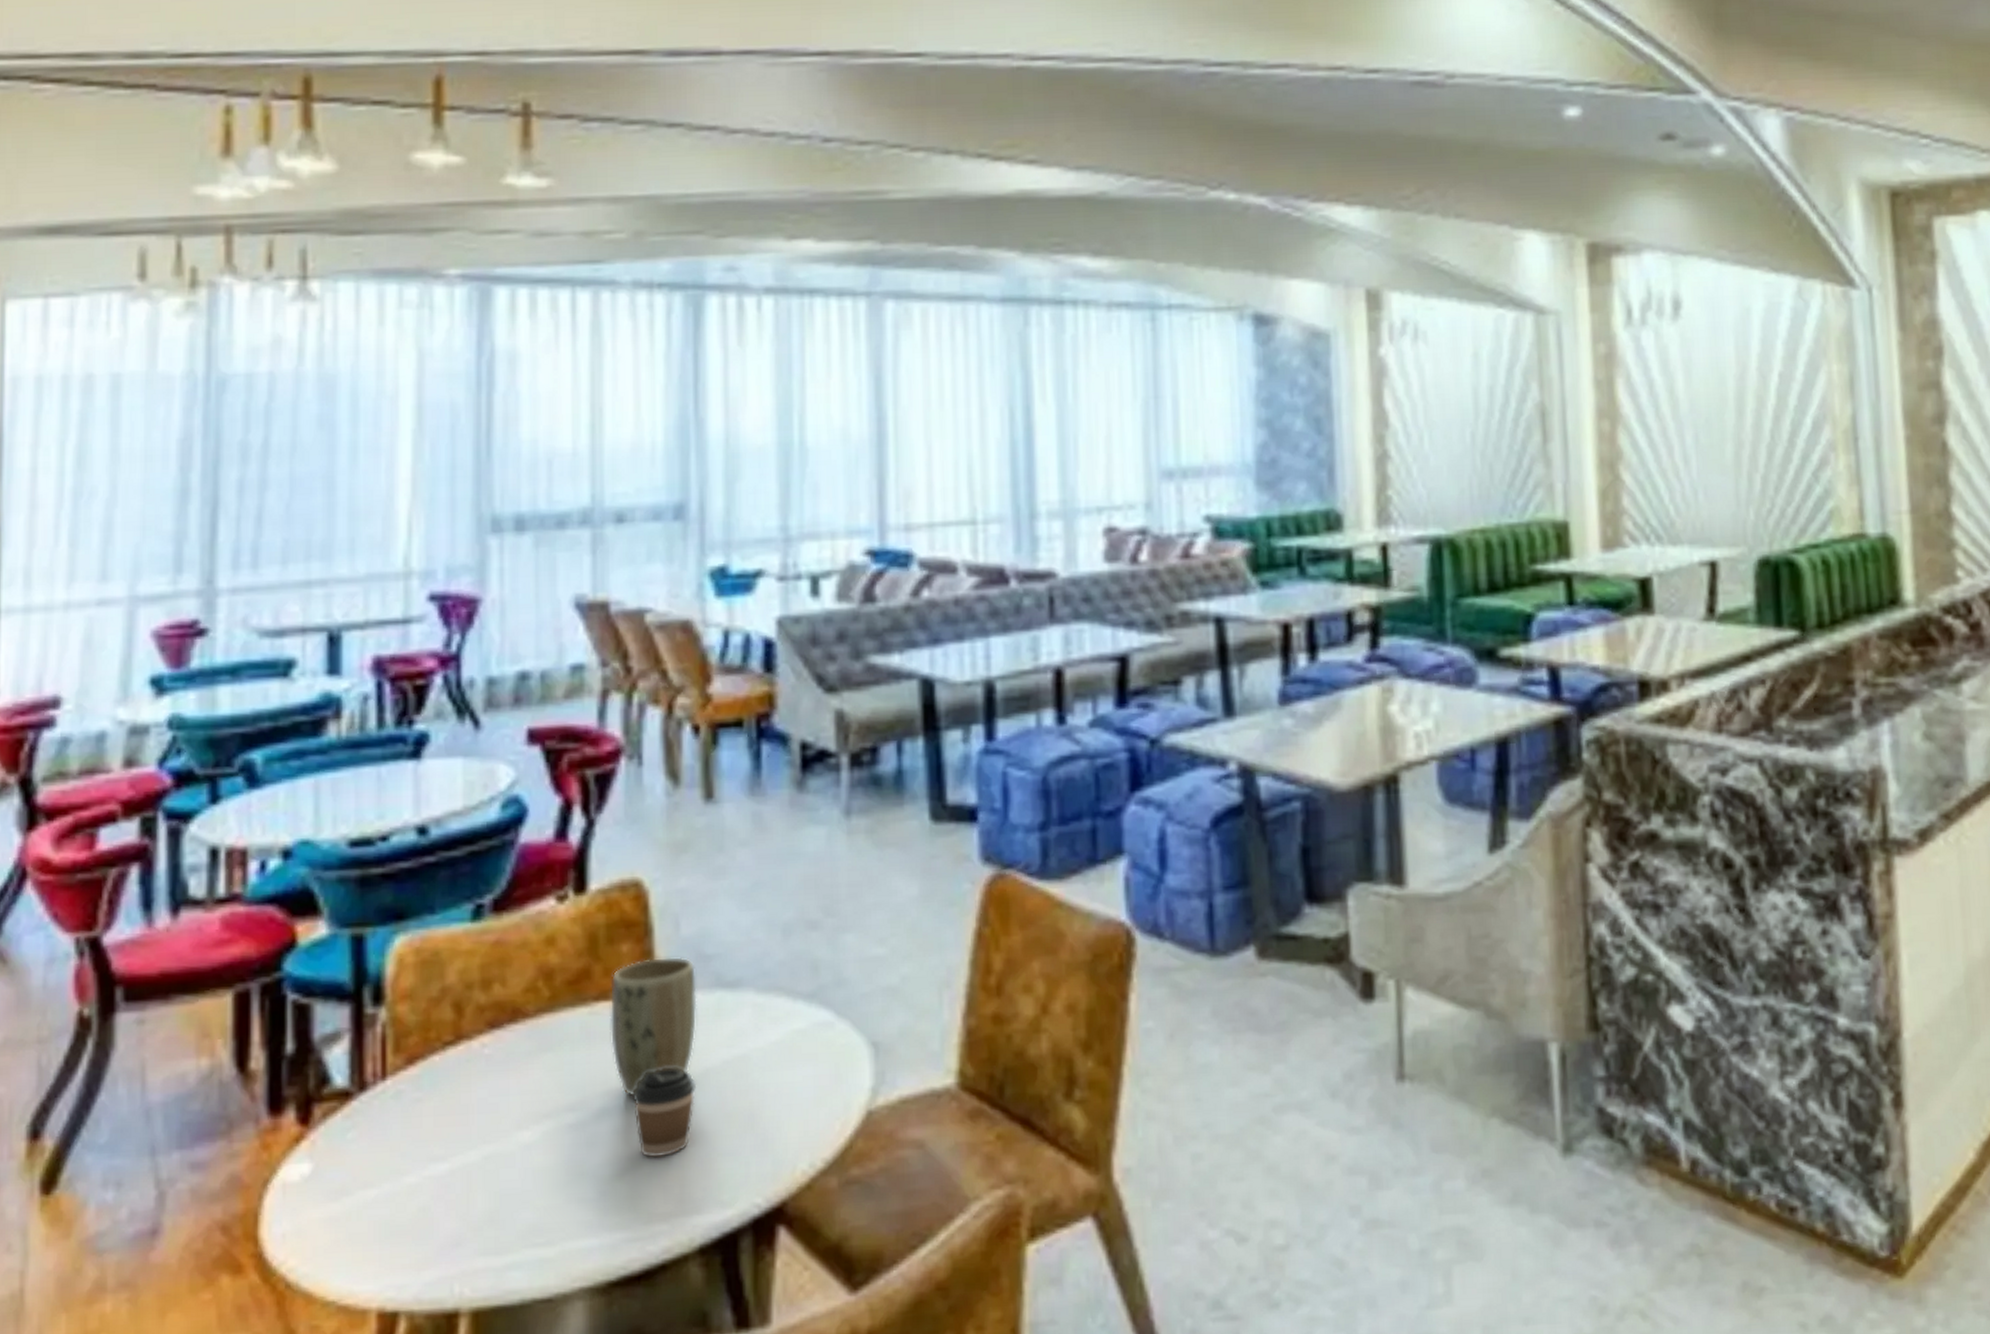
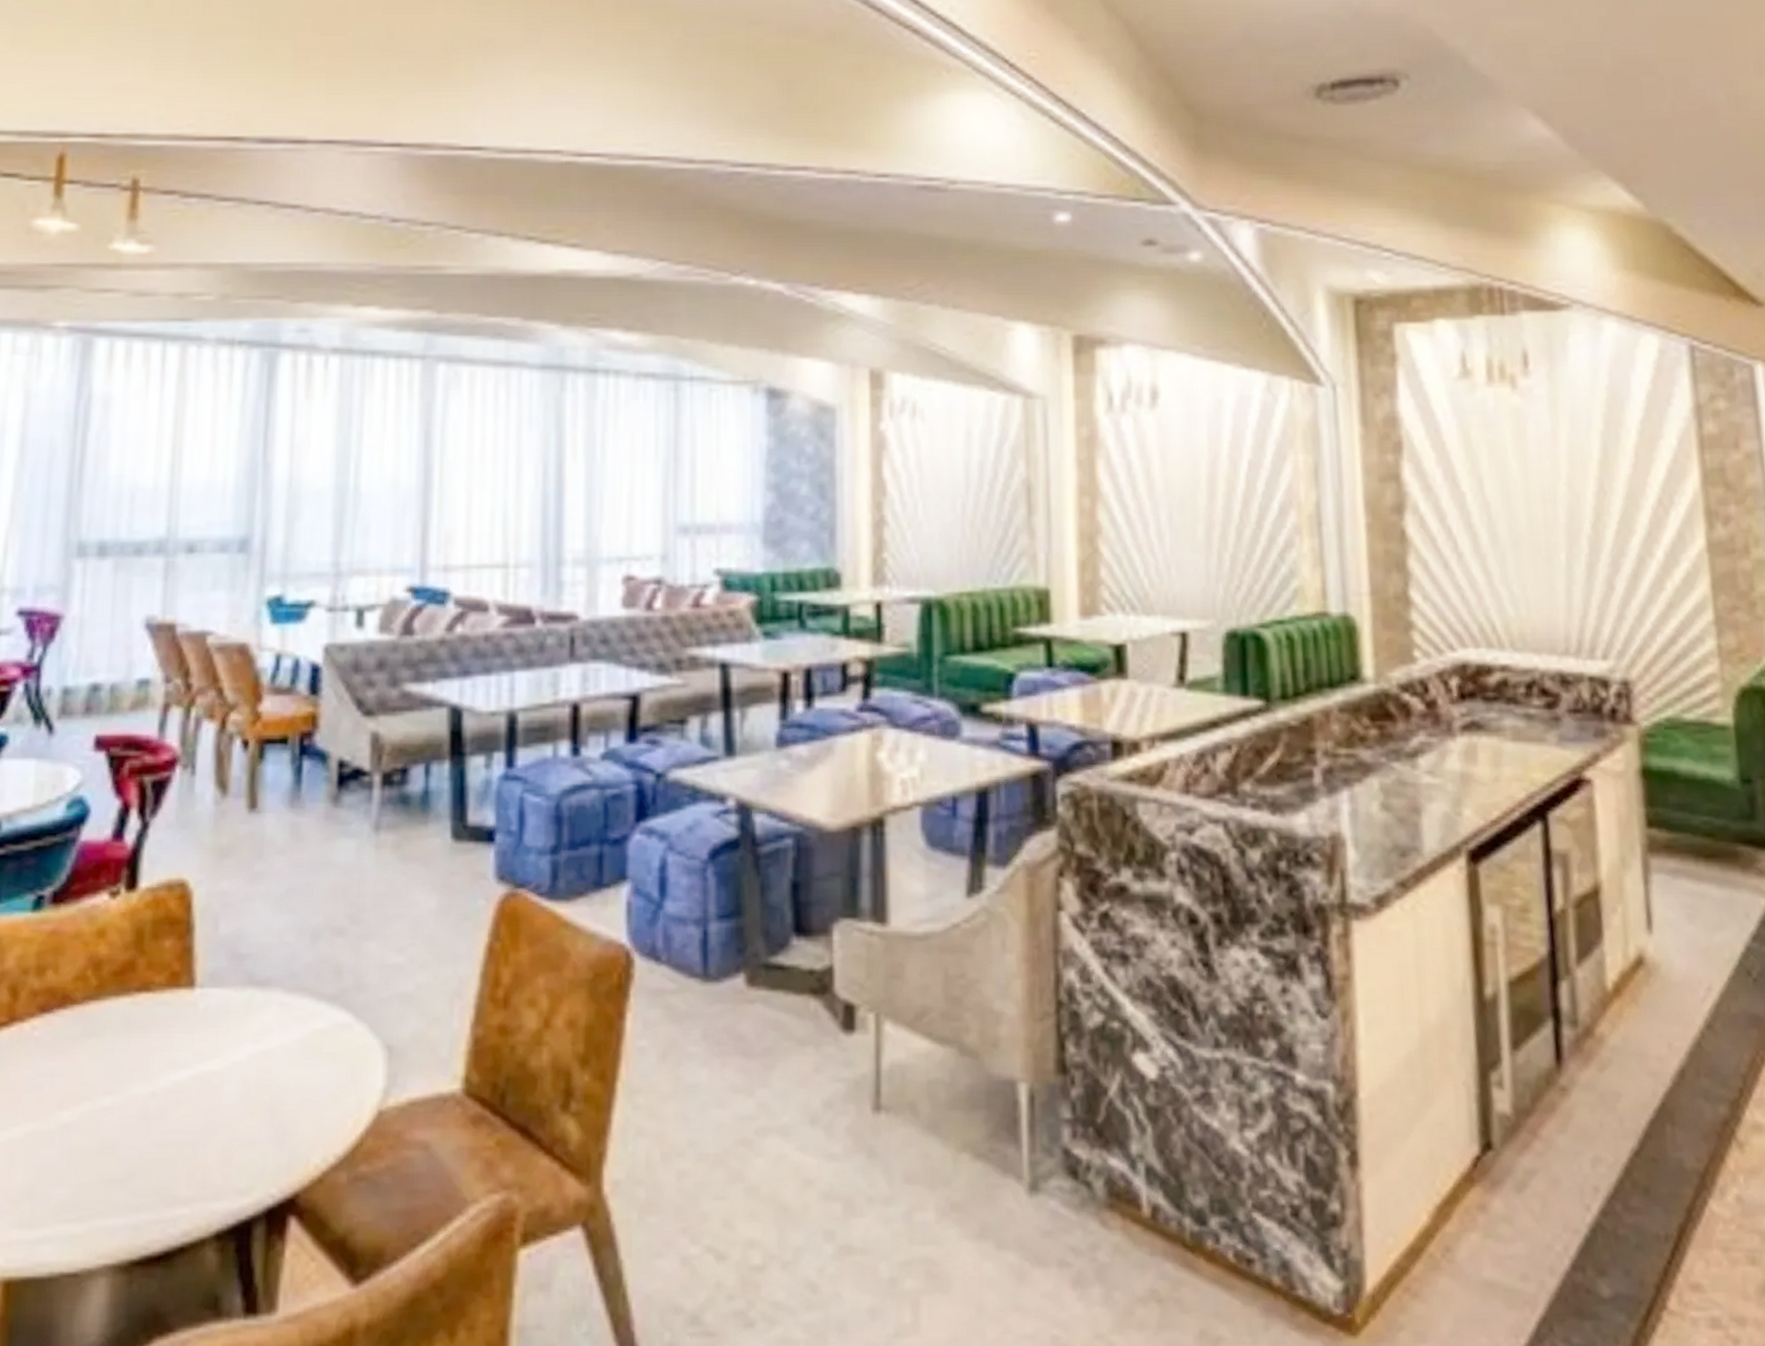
plant pot: present [609,956,697,1097] -> none [148,953,231,1084]
coffee cup: present [632,1068,697,1158] -> none [164,1060,224,1144]

